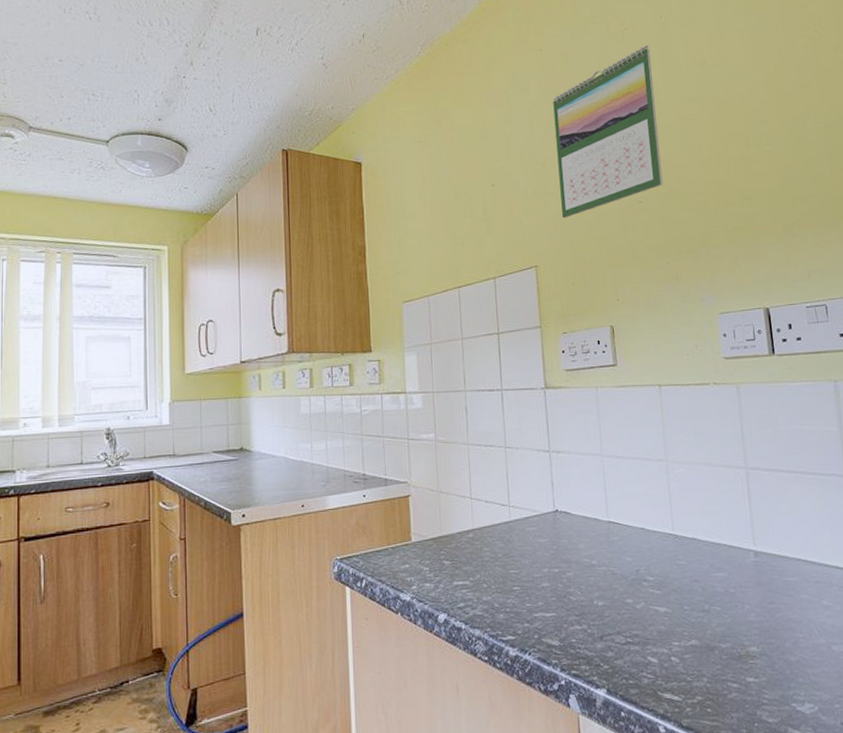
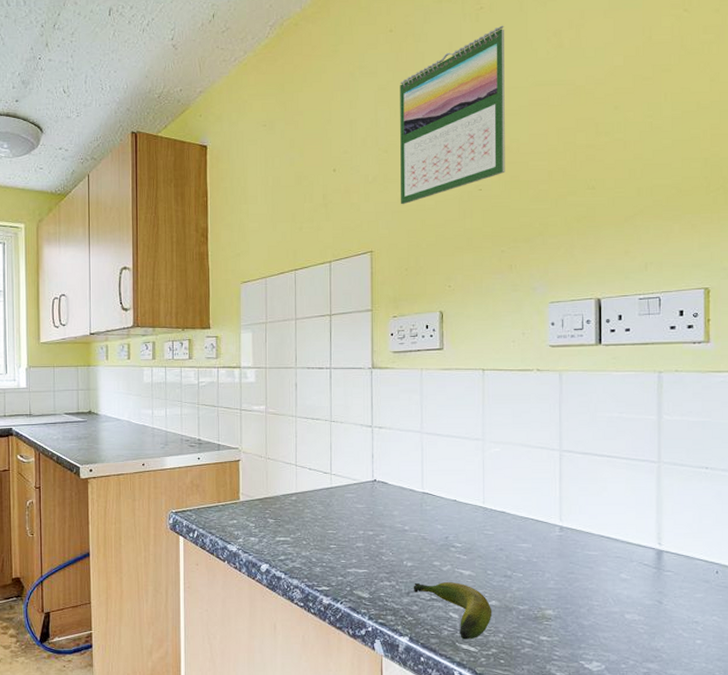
banana: none [606,621,694,688] -> present [413,582,492,640]

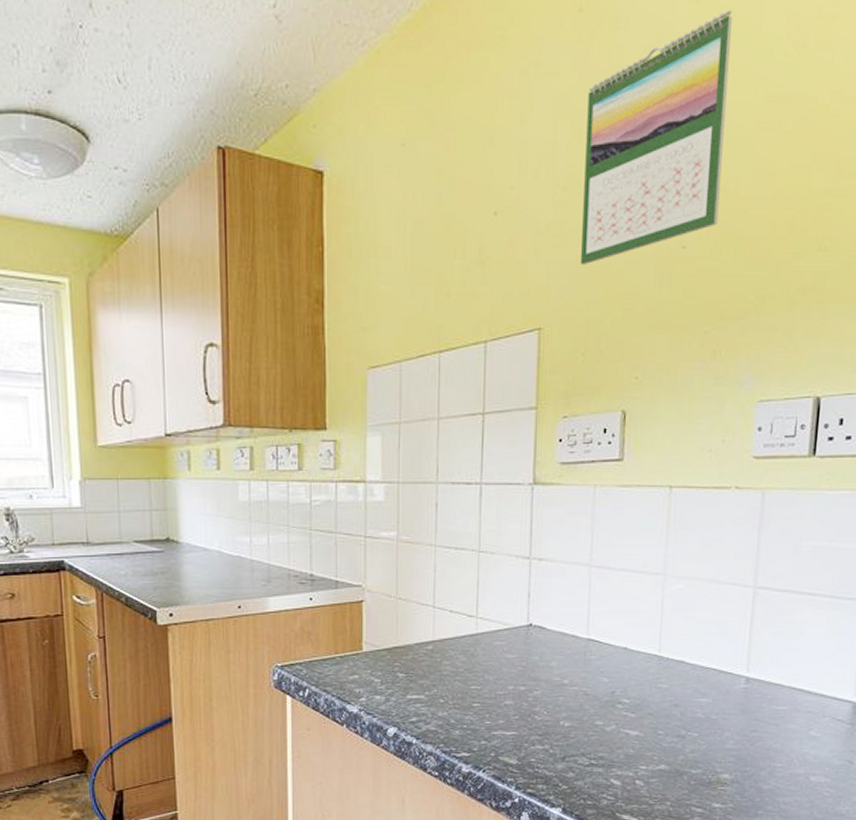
banana: present [413,582,492,640] -> none [569,744,660,809]

